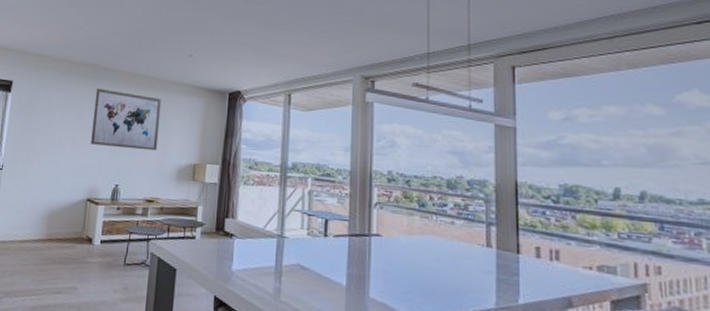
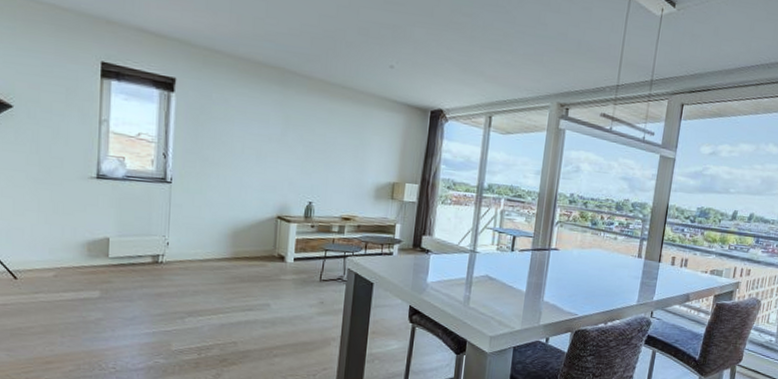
wall art: present [90,88,162,151] -> none [279,95,359,168]

